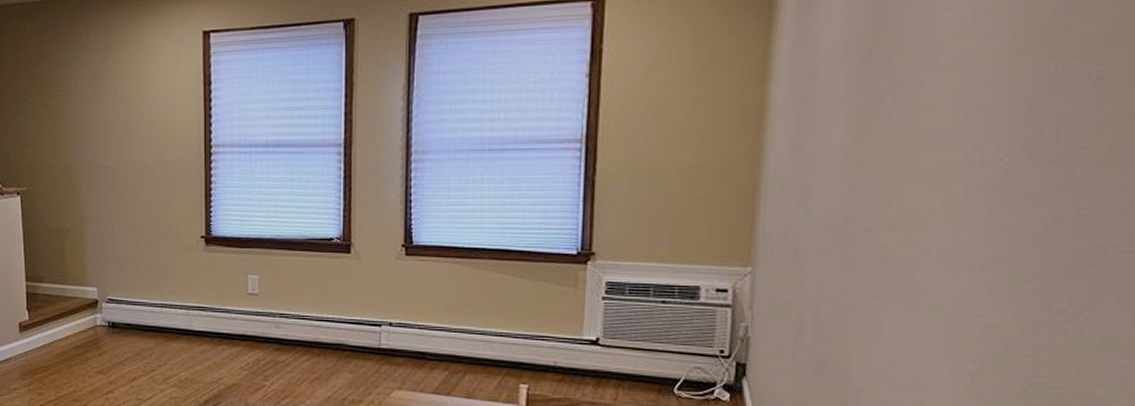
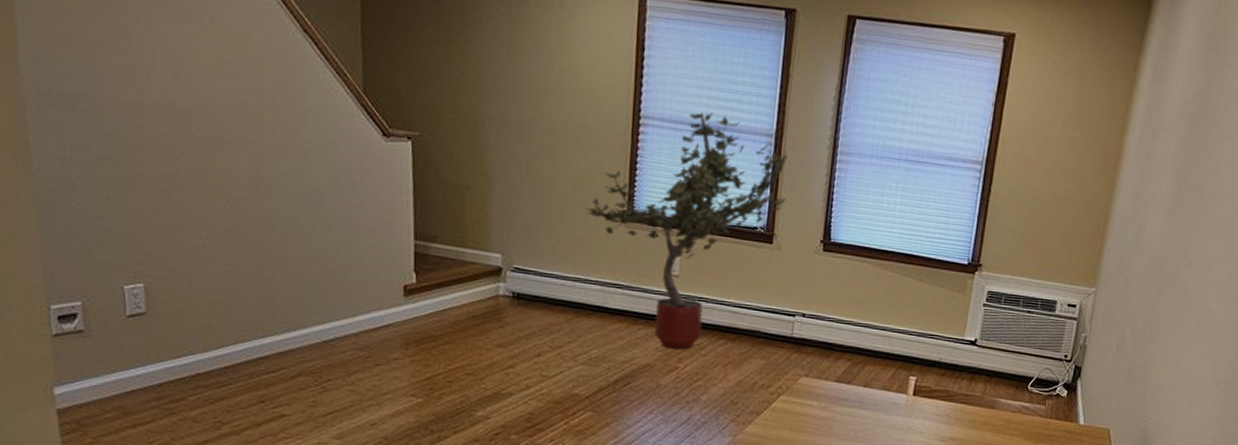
potted tree: none [168,132,360,367] -> present [586,111,788,349]

